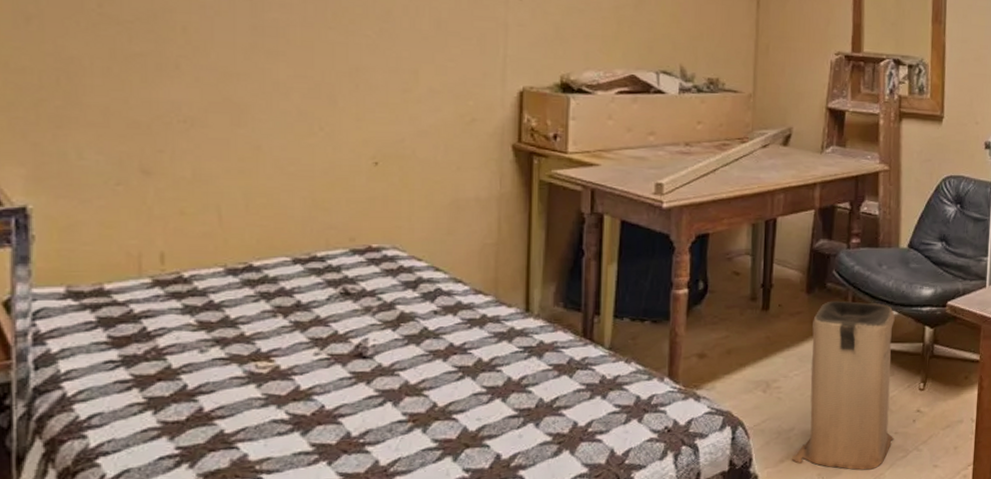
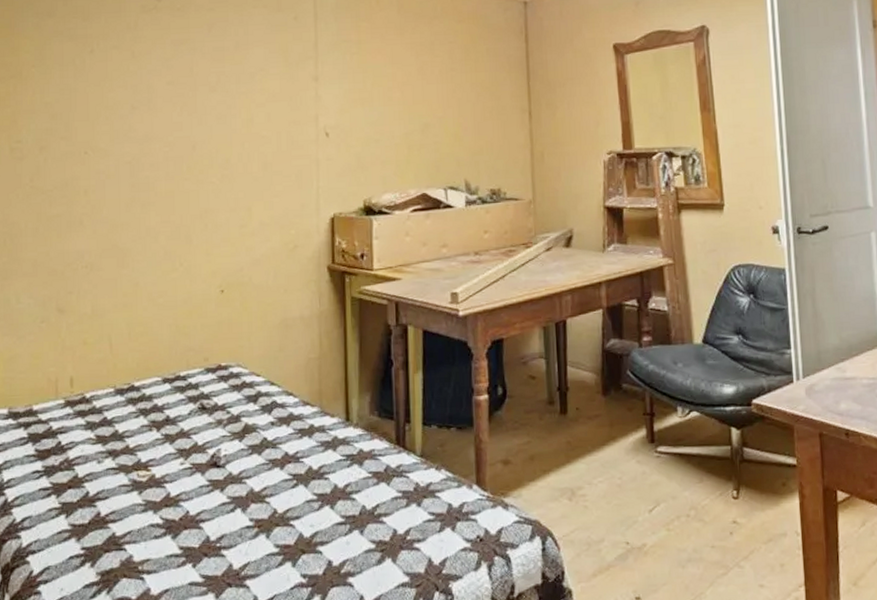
laundry basket: present [791,300,895,470] -> none [604,402,712,588]

